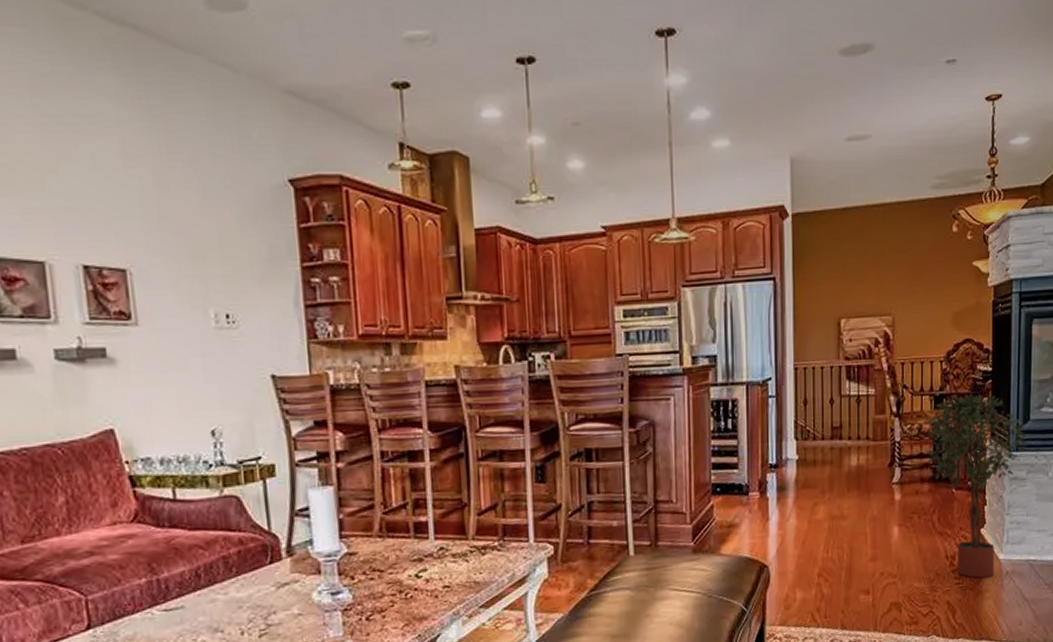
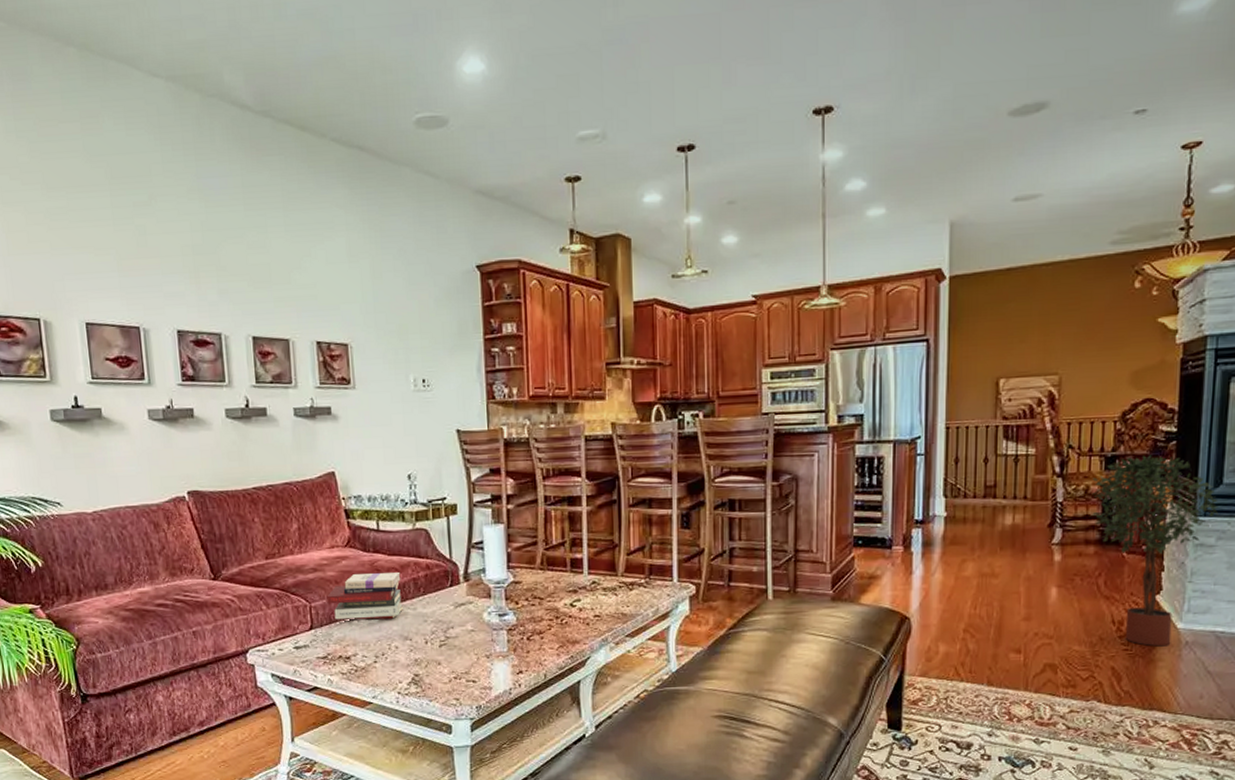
books: none [108,550,212,615] -> present [326,572,404,620]

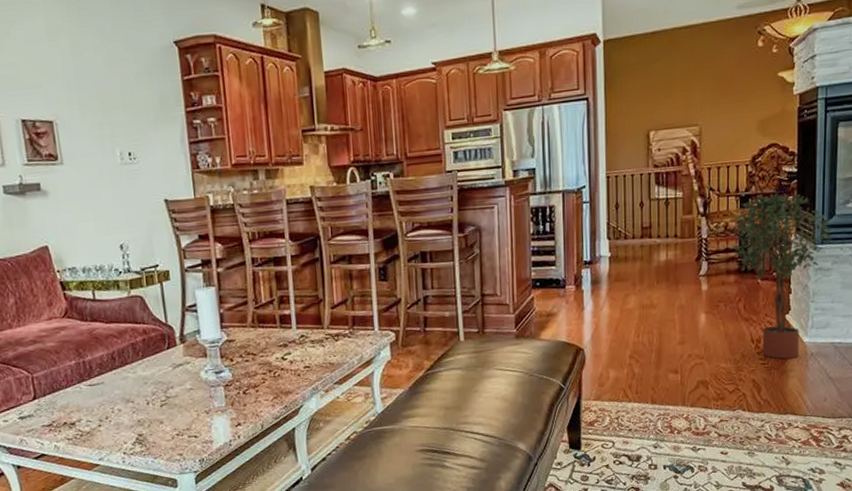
books: present [326,572,404,620] -> none [47,339,125,388]

